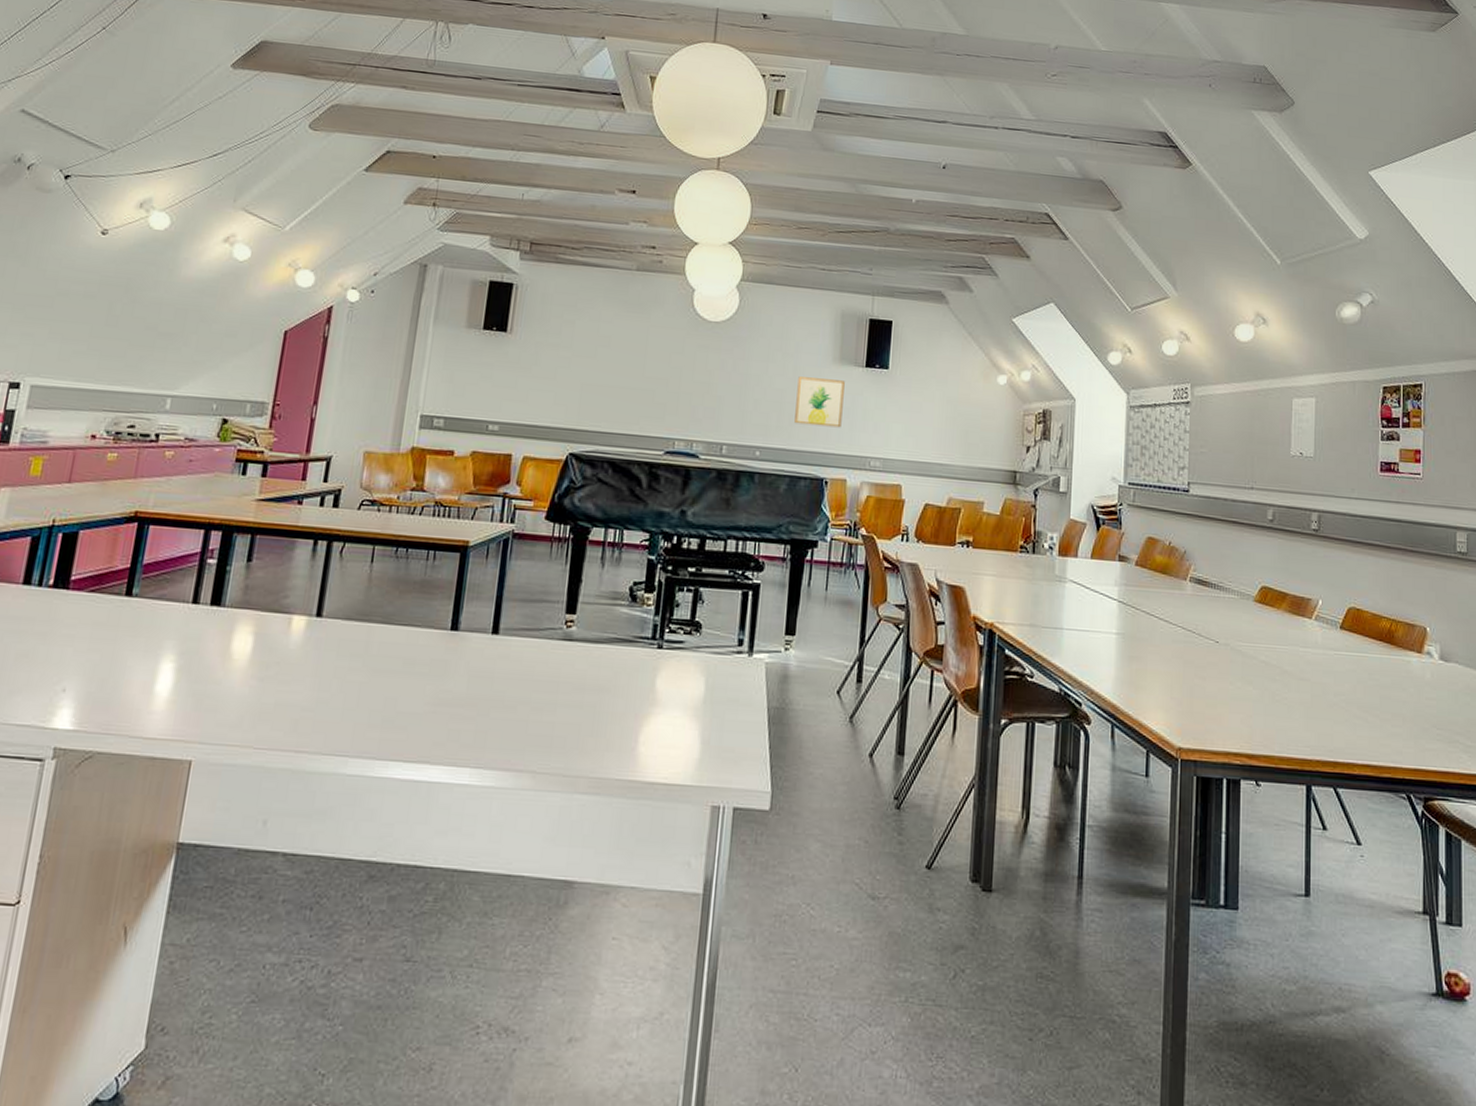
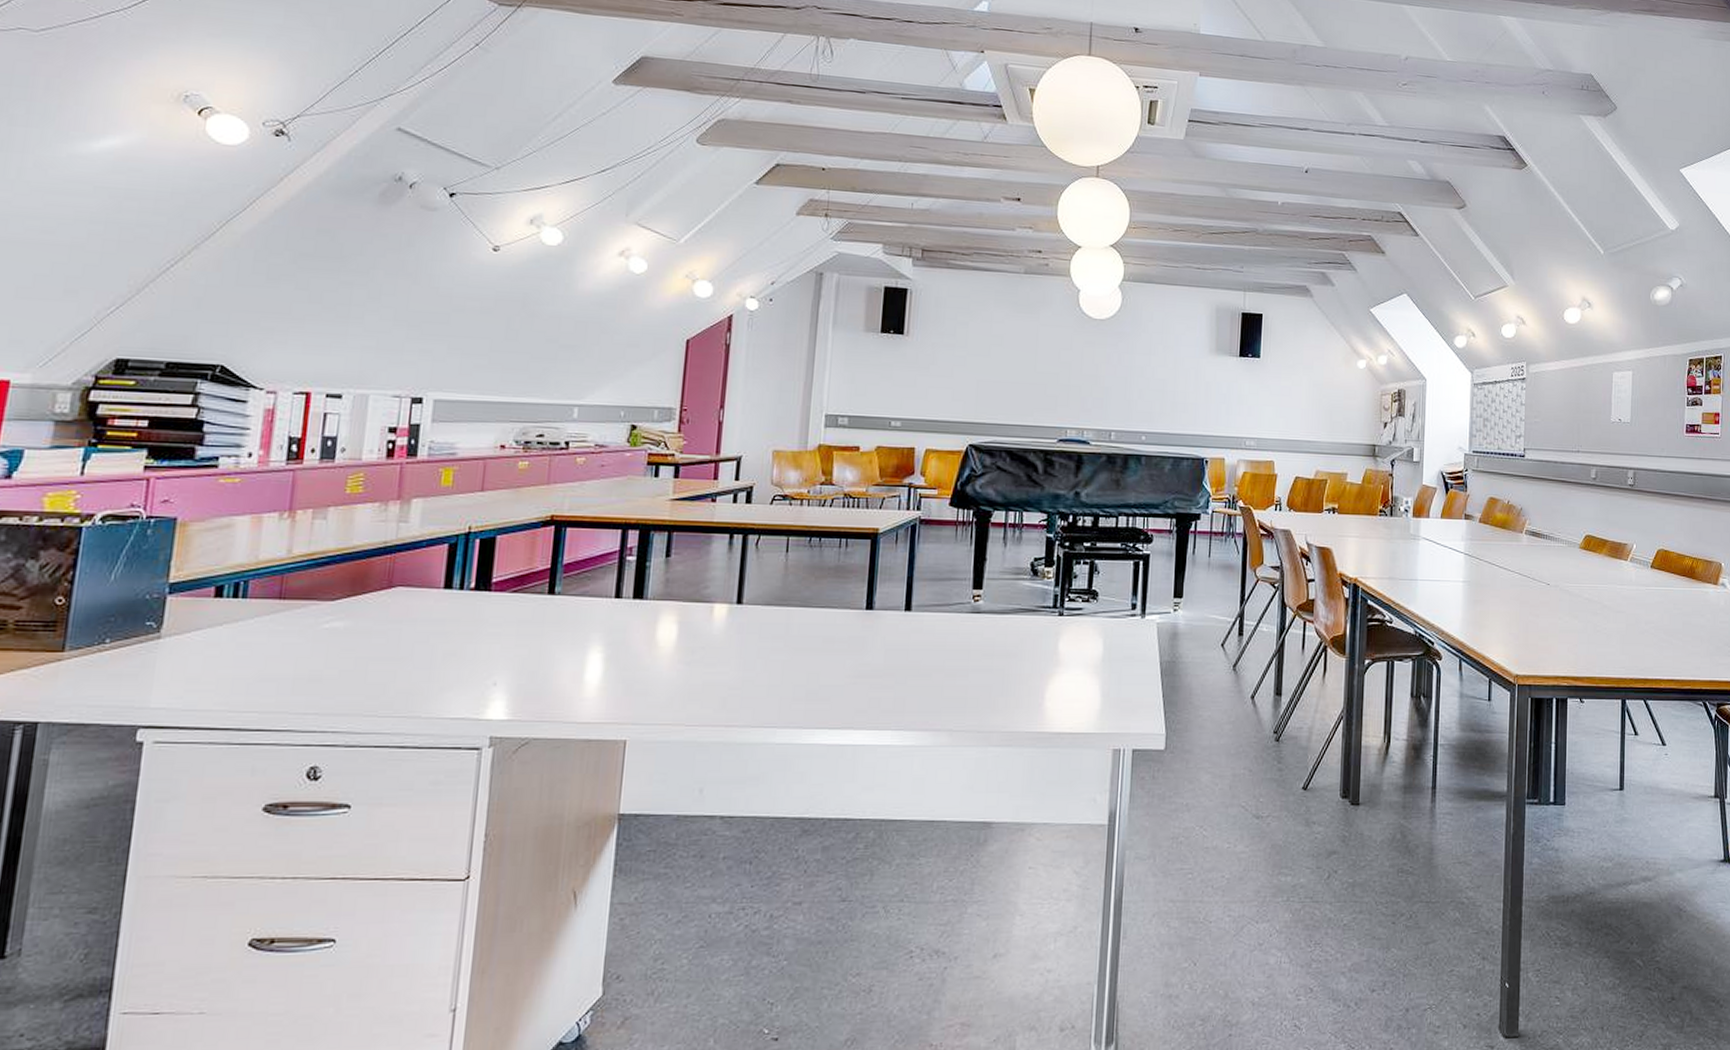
wall art: present [794,376,845,428] -> none [1176,367,1221,412]

